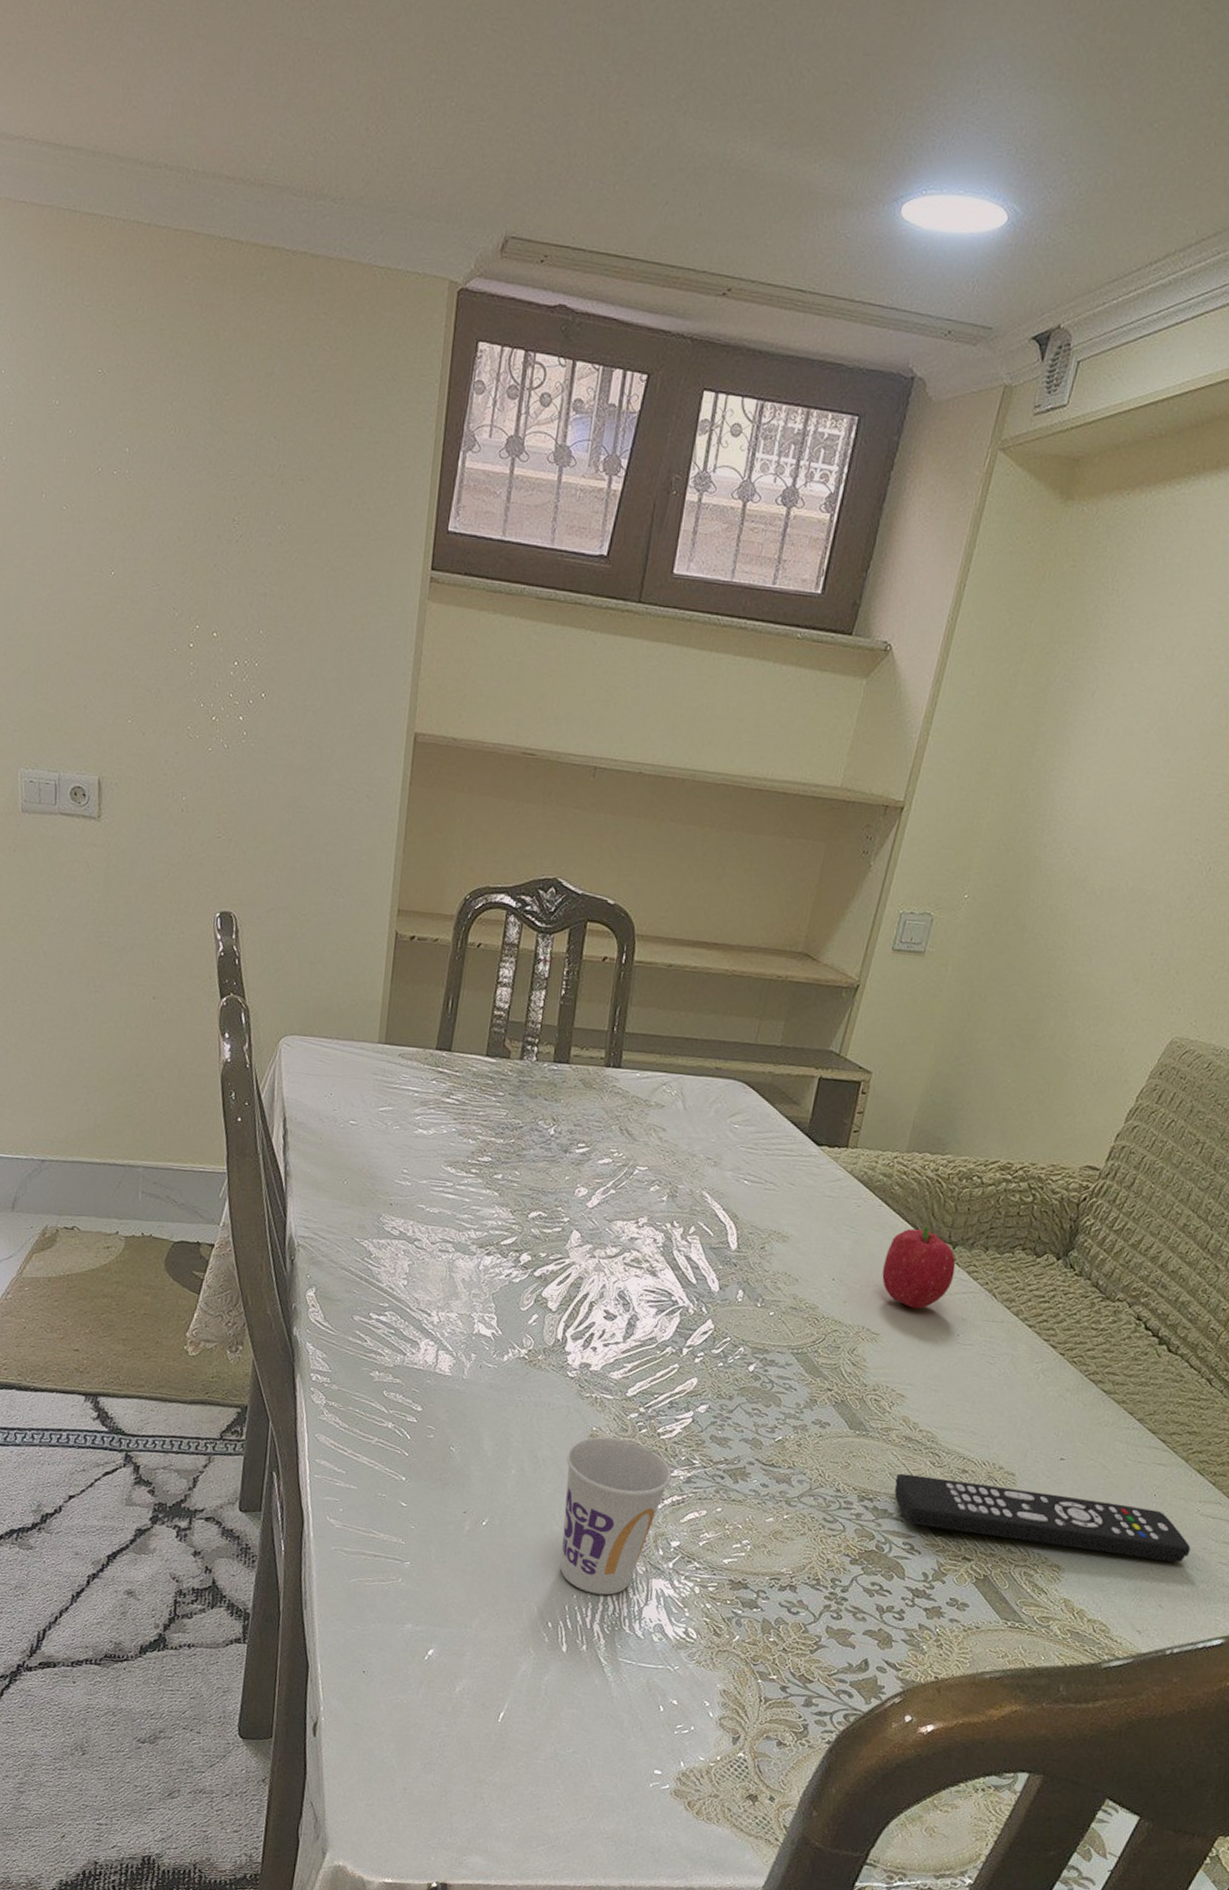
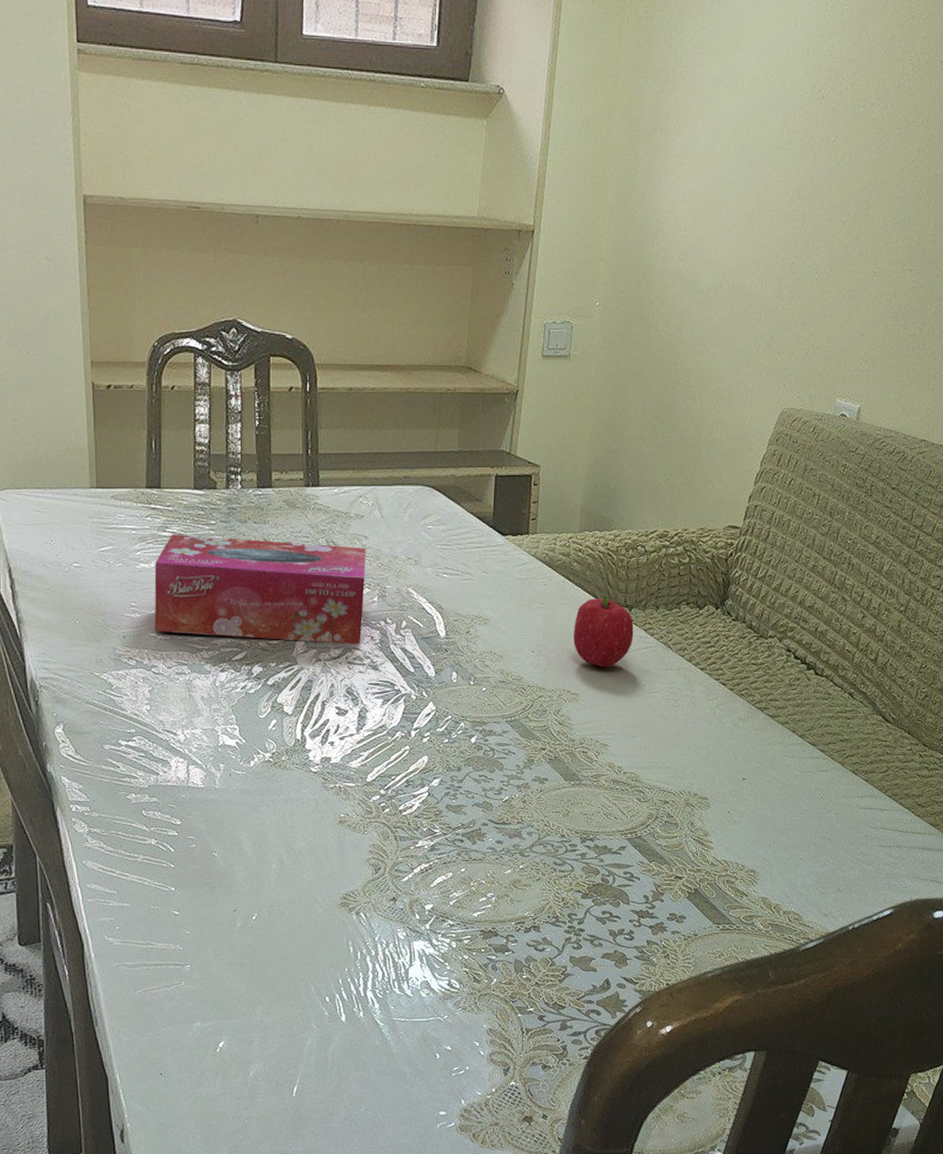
tissue box: none [423,1101,662,1246] -> present [154,534,366,645]
cup: present [560,1437,672,1595] -> none [320,821,418,964]
remote control: present [894,1473,1191,1563] -> none [610,809,856,856]

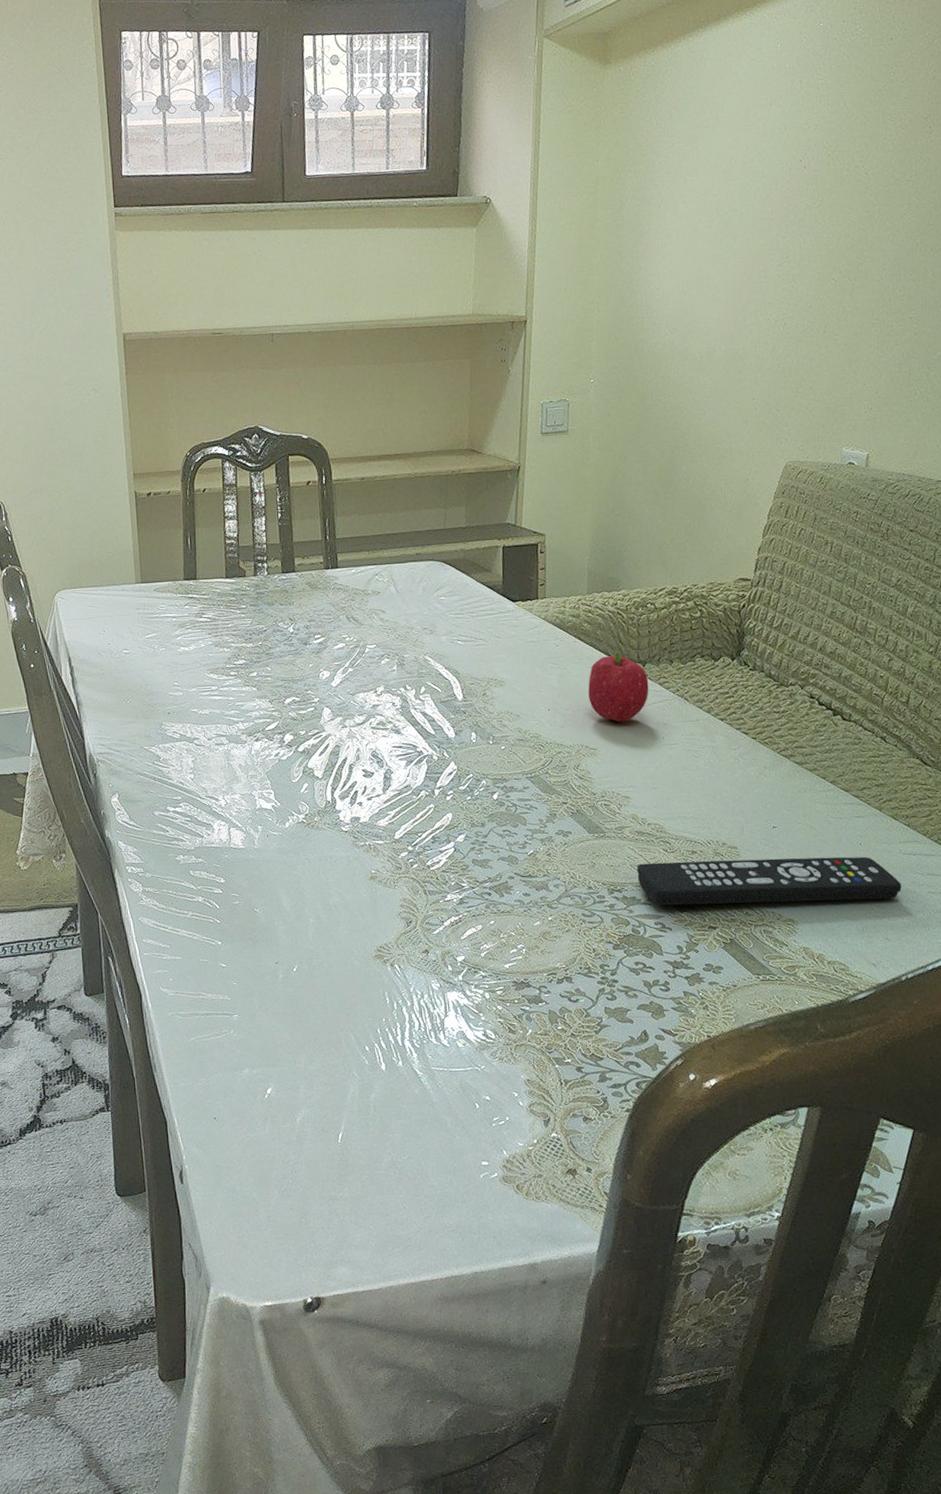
tissue box: present [154,534,366,645] -> none [193,619,385,711]
remote control: none [610,809,856,856] -> present [637,856,902,906]

